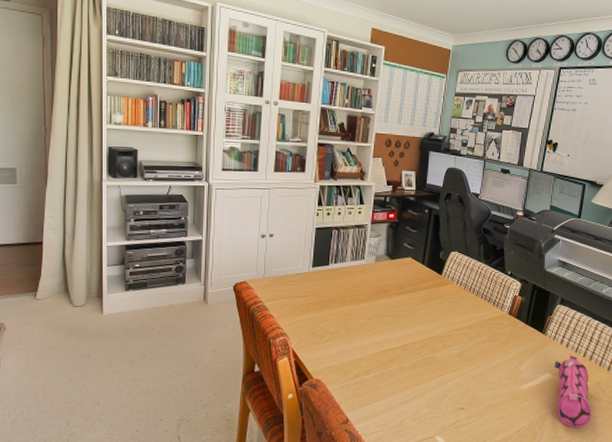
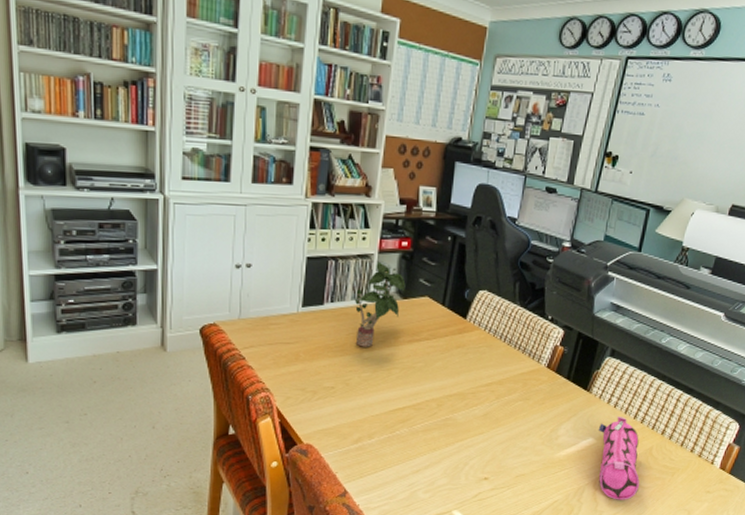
potted plant: none [352,230,393,299] -> present [354,261,406,347]

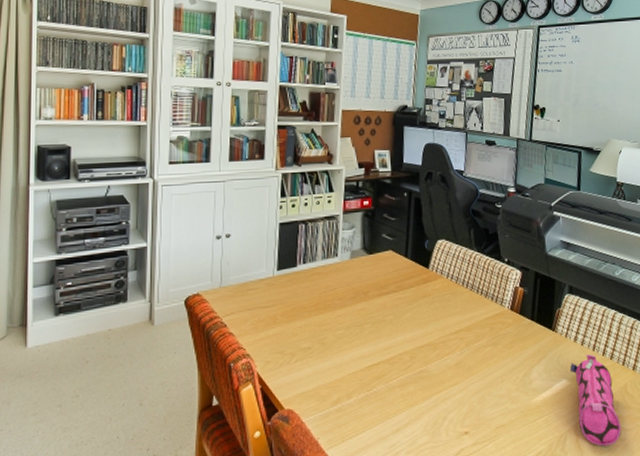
potted plant: present [354,261,406,347] -> none [324,221,370,305]

